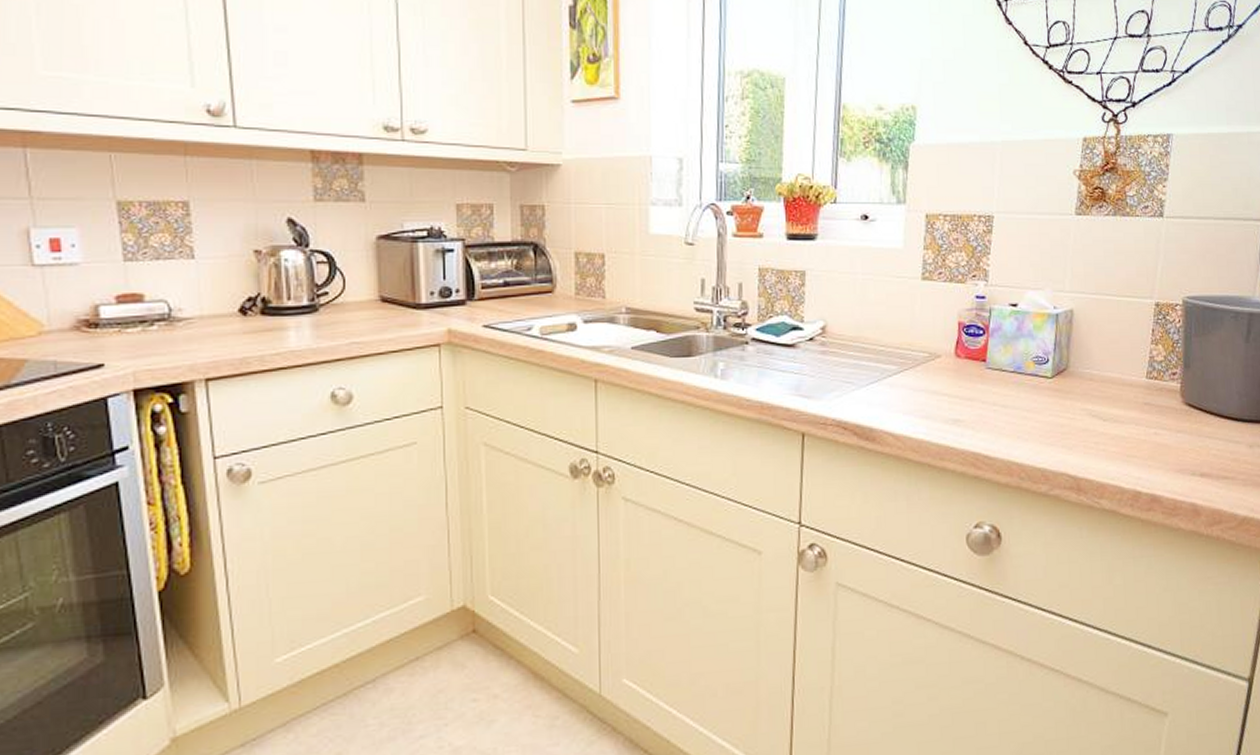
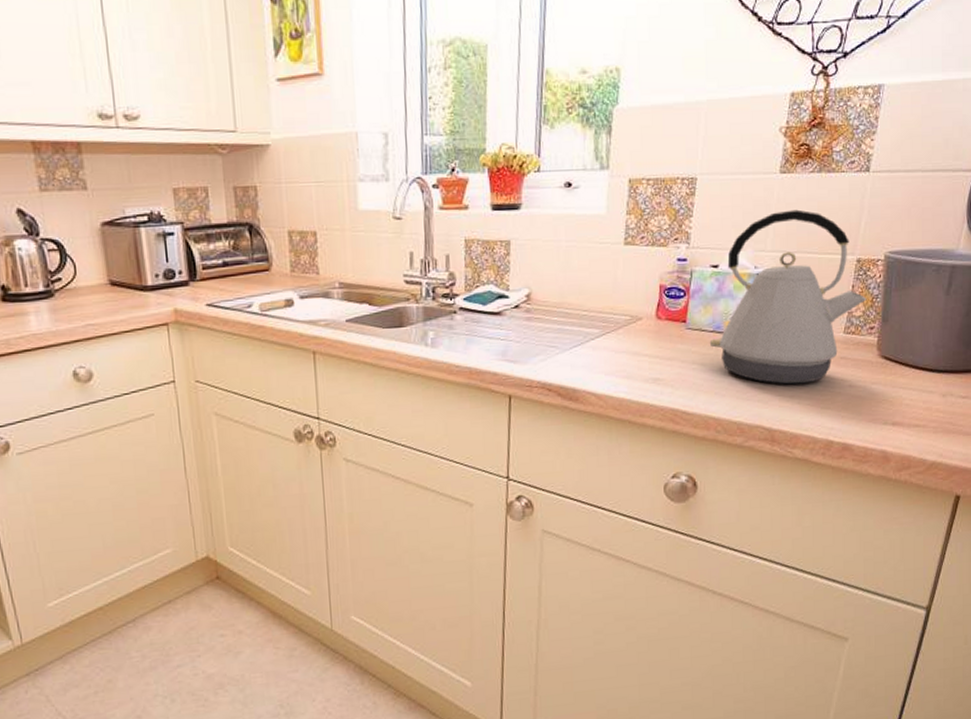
kettle: none [1010,251,1168,430] -> present [709,209,867,385]

